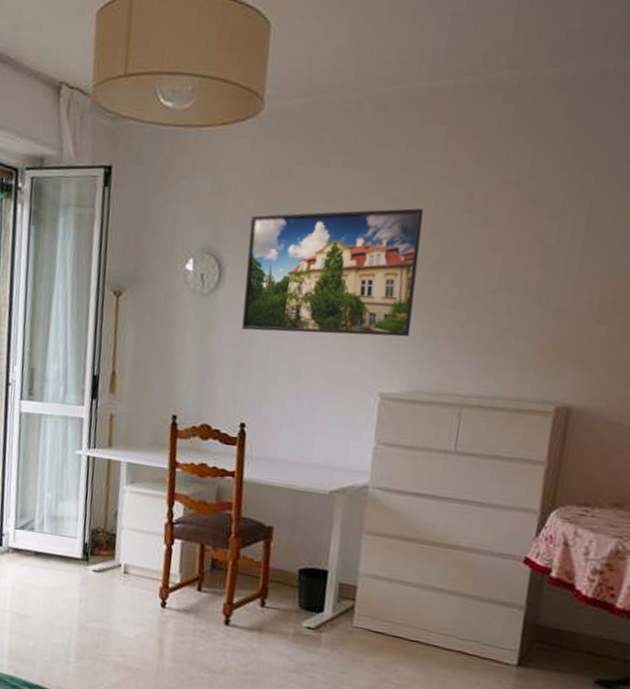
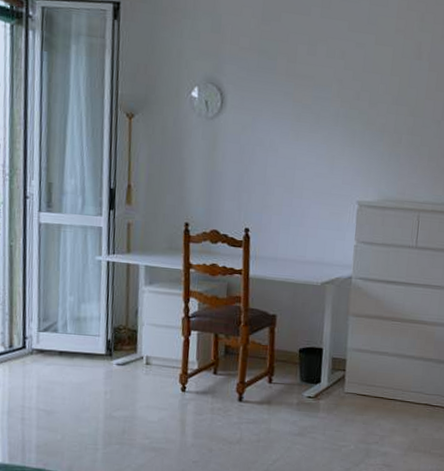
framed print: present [241,207,424,337] -> none [242,52,385,156]

